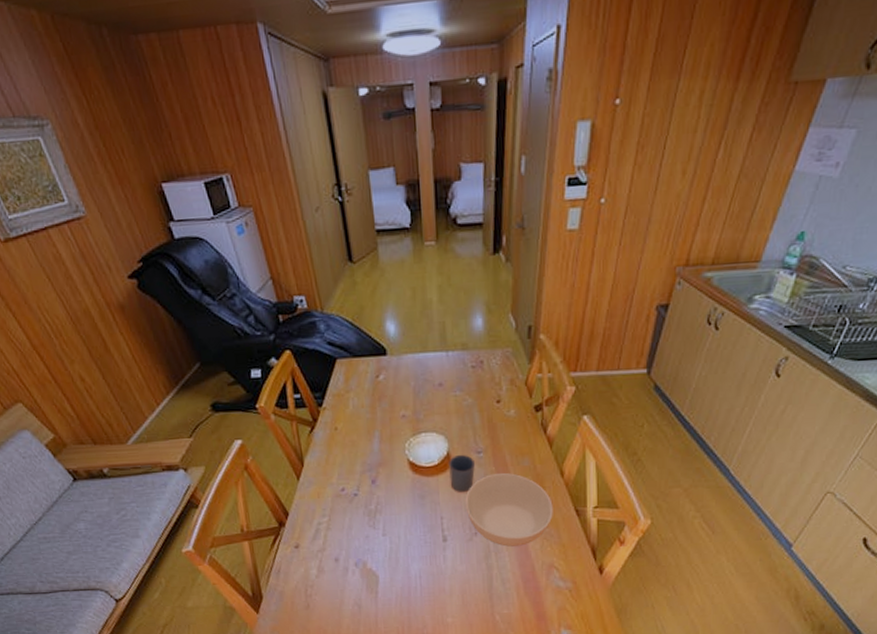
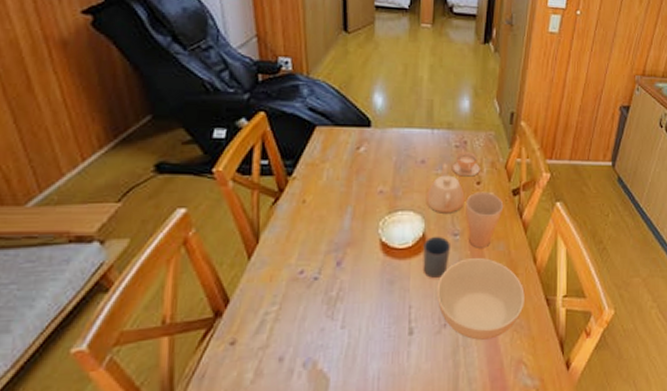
teapot: none [446,383,486,433] -> present [425,162,465,213]
teacup: none [469,370,499,396] -> present [452,151,480,177]
cup: none [487,409,526,464] -> present [466,191,504,248]

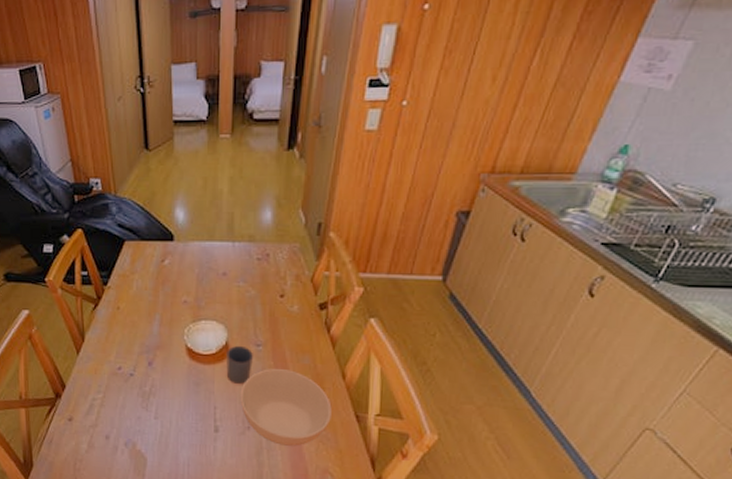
teapot: present [425,162,465,213] -> none [228,274,268,325]
teacup: present [452,151,480,177] -> none [253,263,284,290]
cup: present [466,191,504,248] -> none [268,304,310,360]

